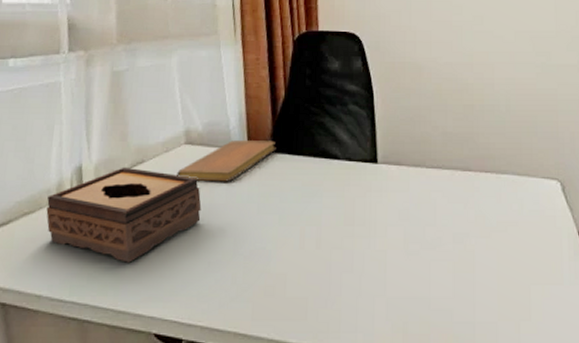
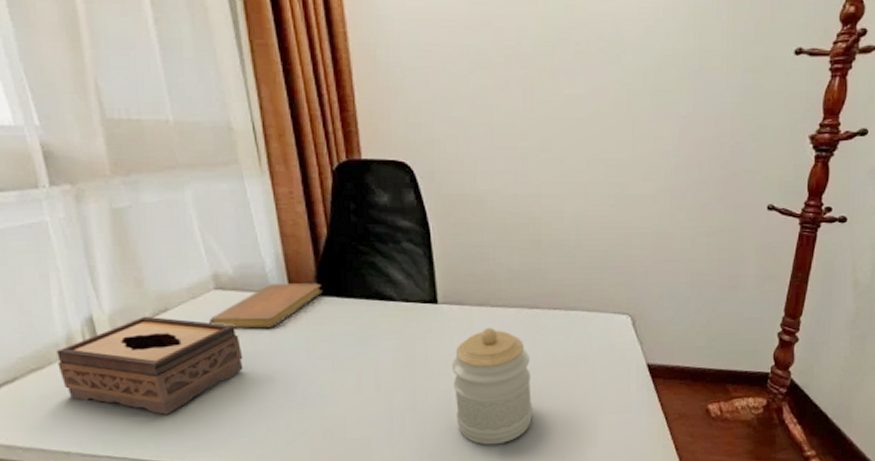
jar: none [388,188,465,312] -> present [452,327,533,445]

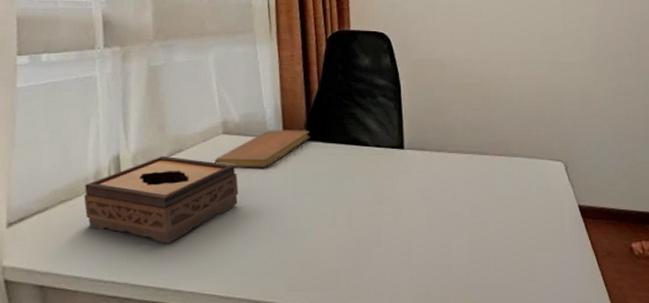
jar: present [452,327,533,445] -> none [413,170,481,278]

